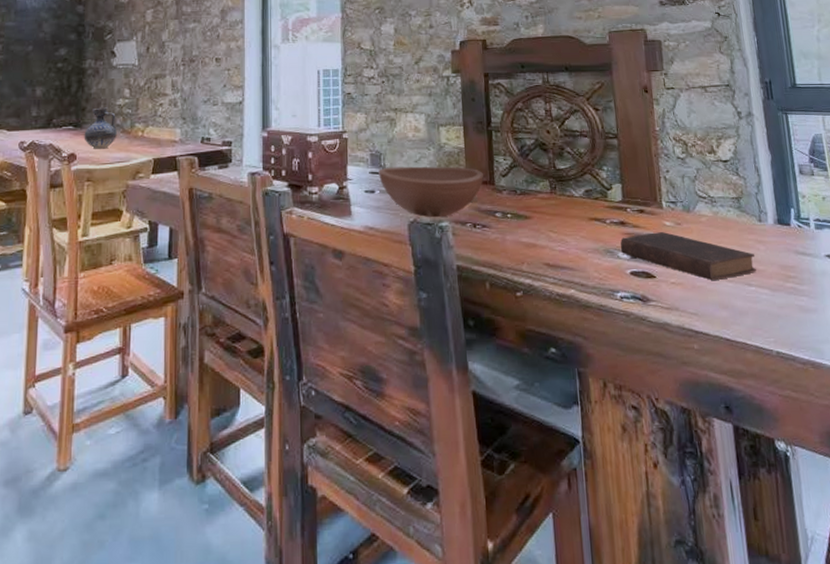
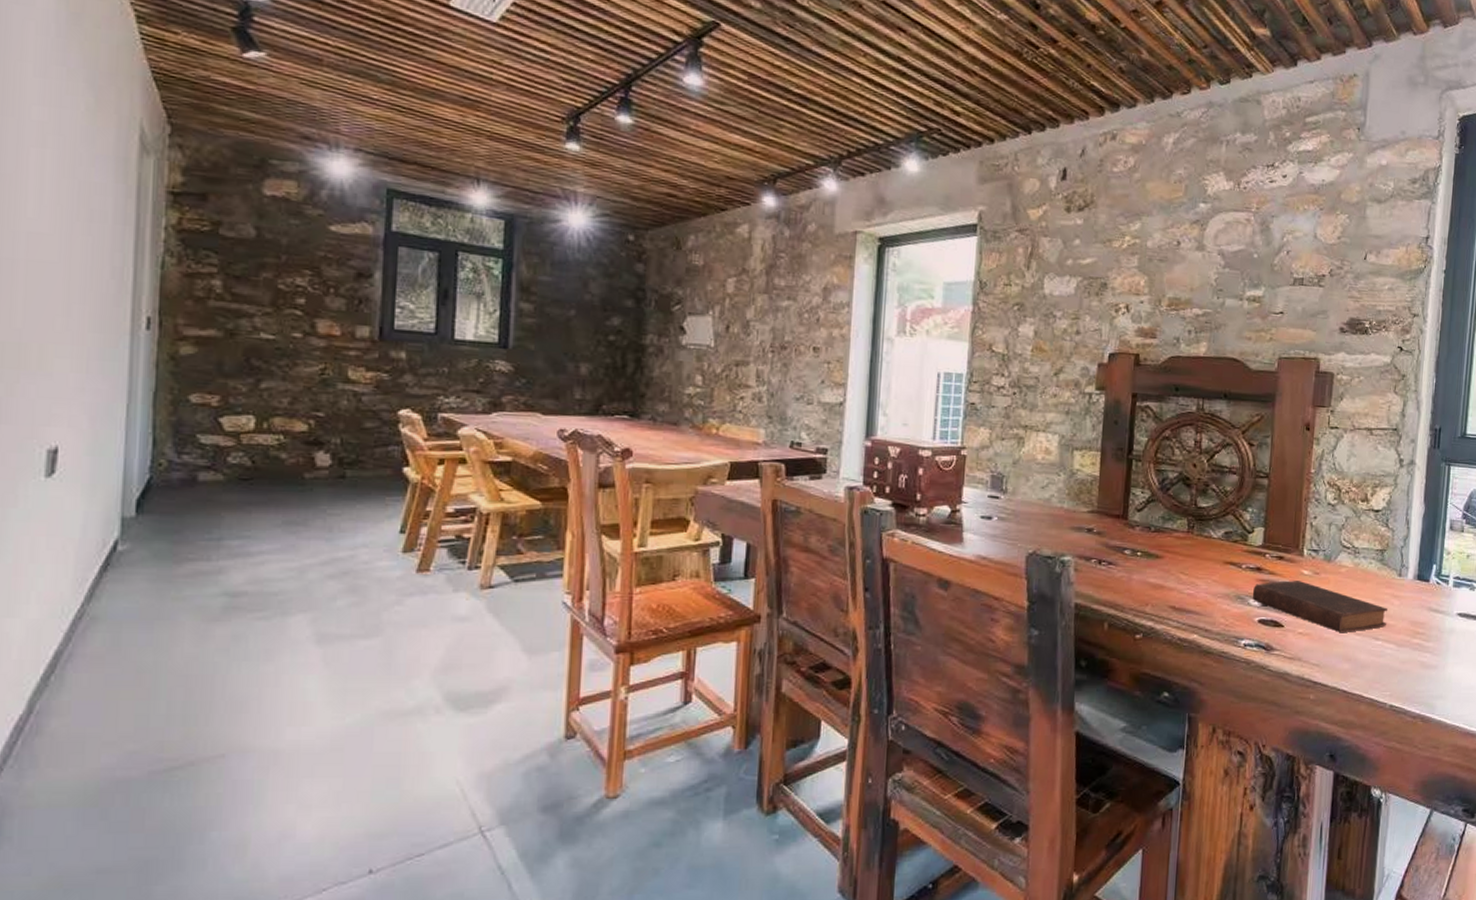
ceramic jug: present [84,107,118,149] -> none [642,395,686,446]
wooden bowl: present [379,166,484,218] -> none [998,491,1118,551]

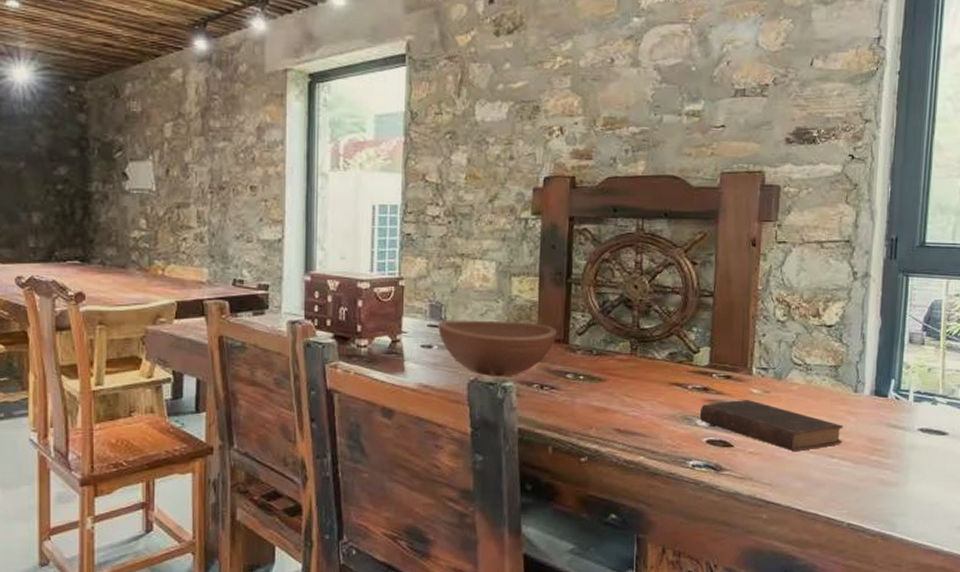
wooden bowl: none [998,491,1118,551] -> present [438,320,558,377]

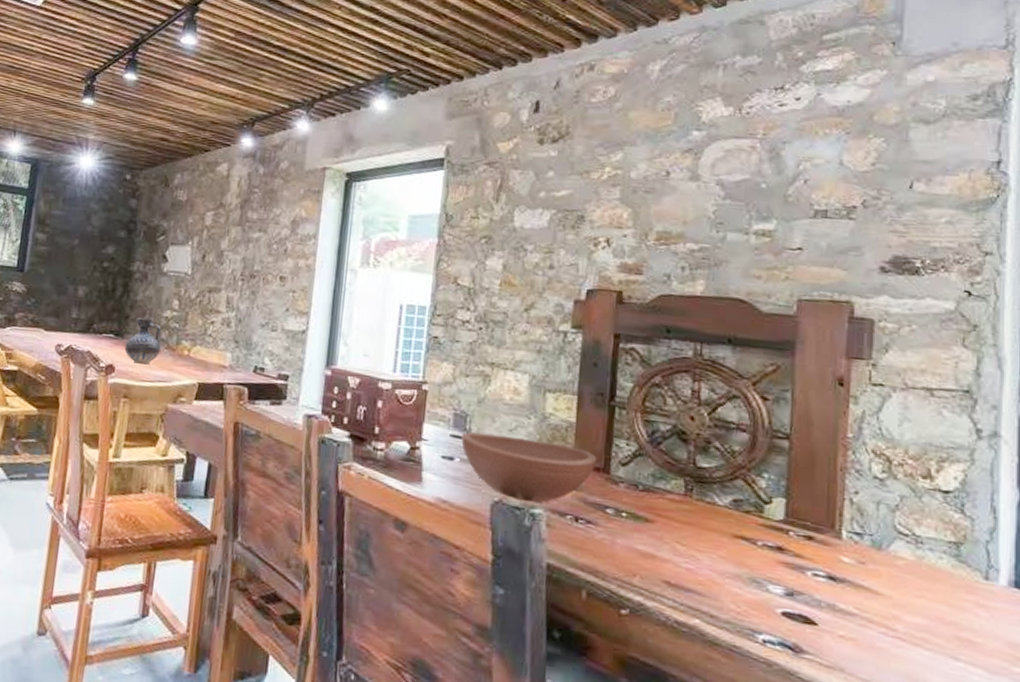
ceramic jug: none [93,240,134,288] -> present [124,317,162,365]
book: present [699,400,844,452] -> none [772,566,972,646]

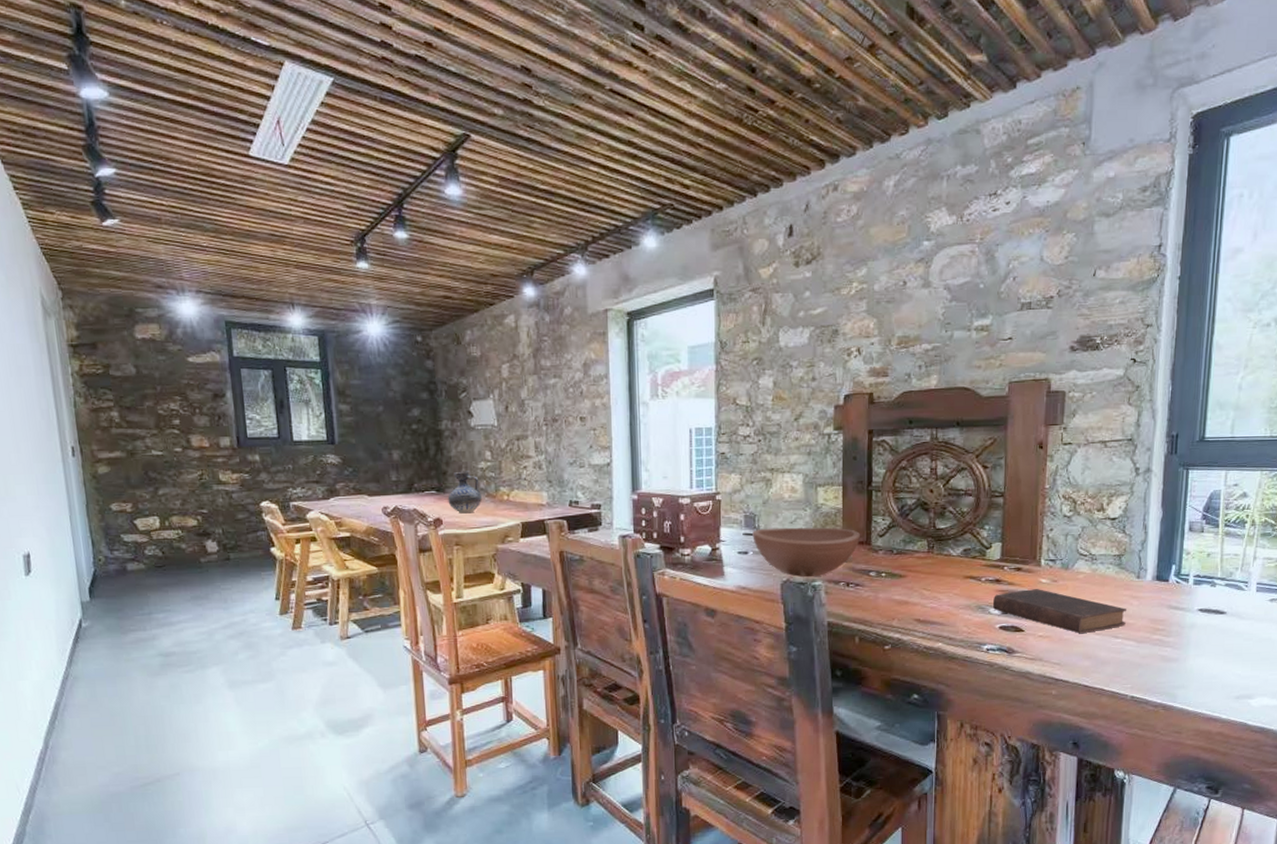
book: none [772,566,972,646] -> present [992,589,1127,634]

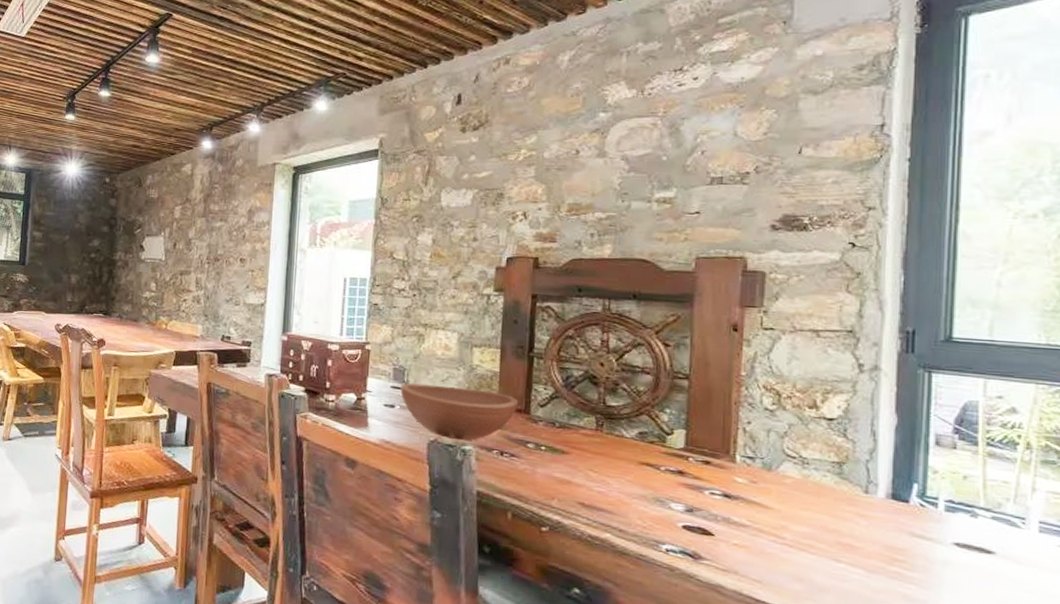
ceramic jug: present [448,471,483,514] -> none [112,298,143,338]
book: present [992,589,1127,634] -> none [673,487,852,550]

